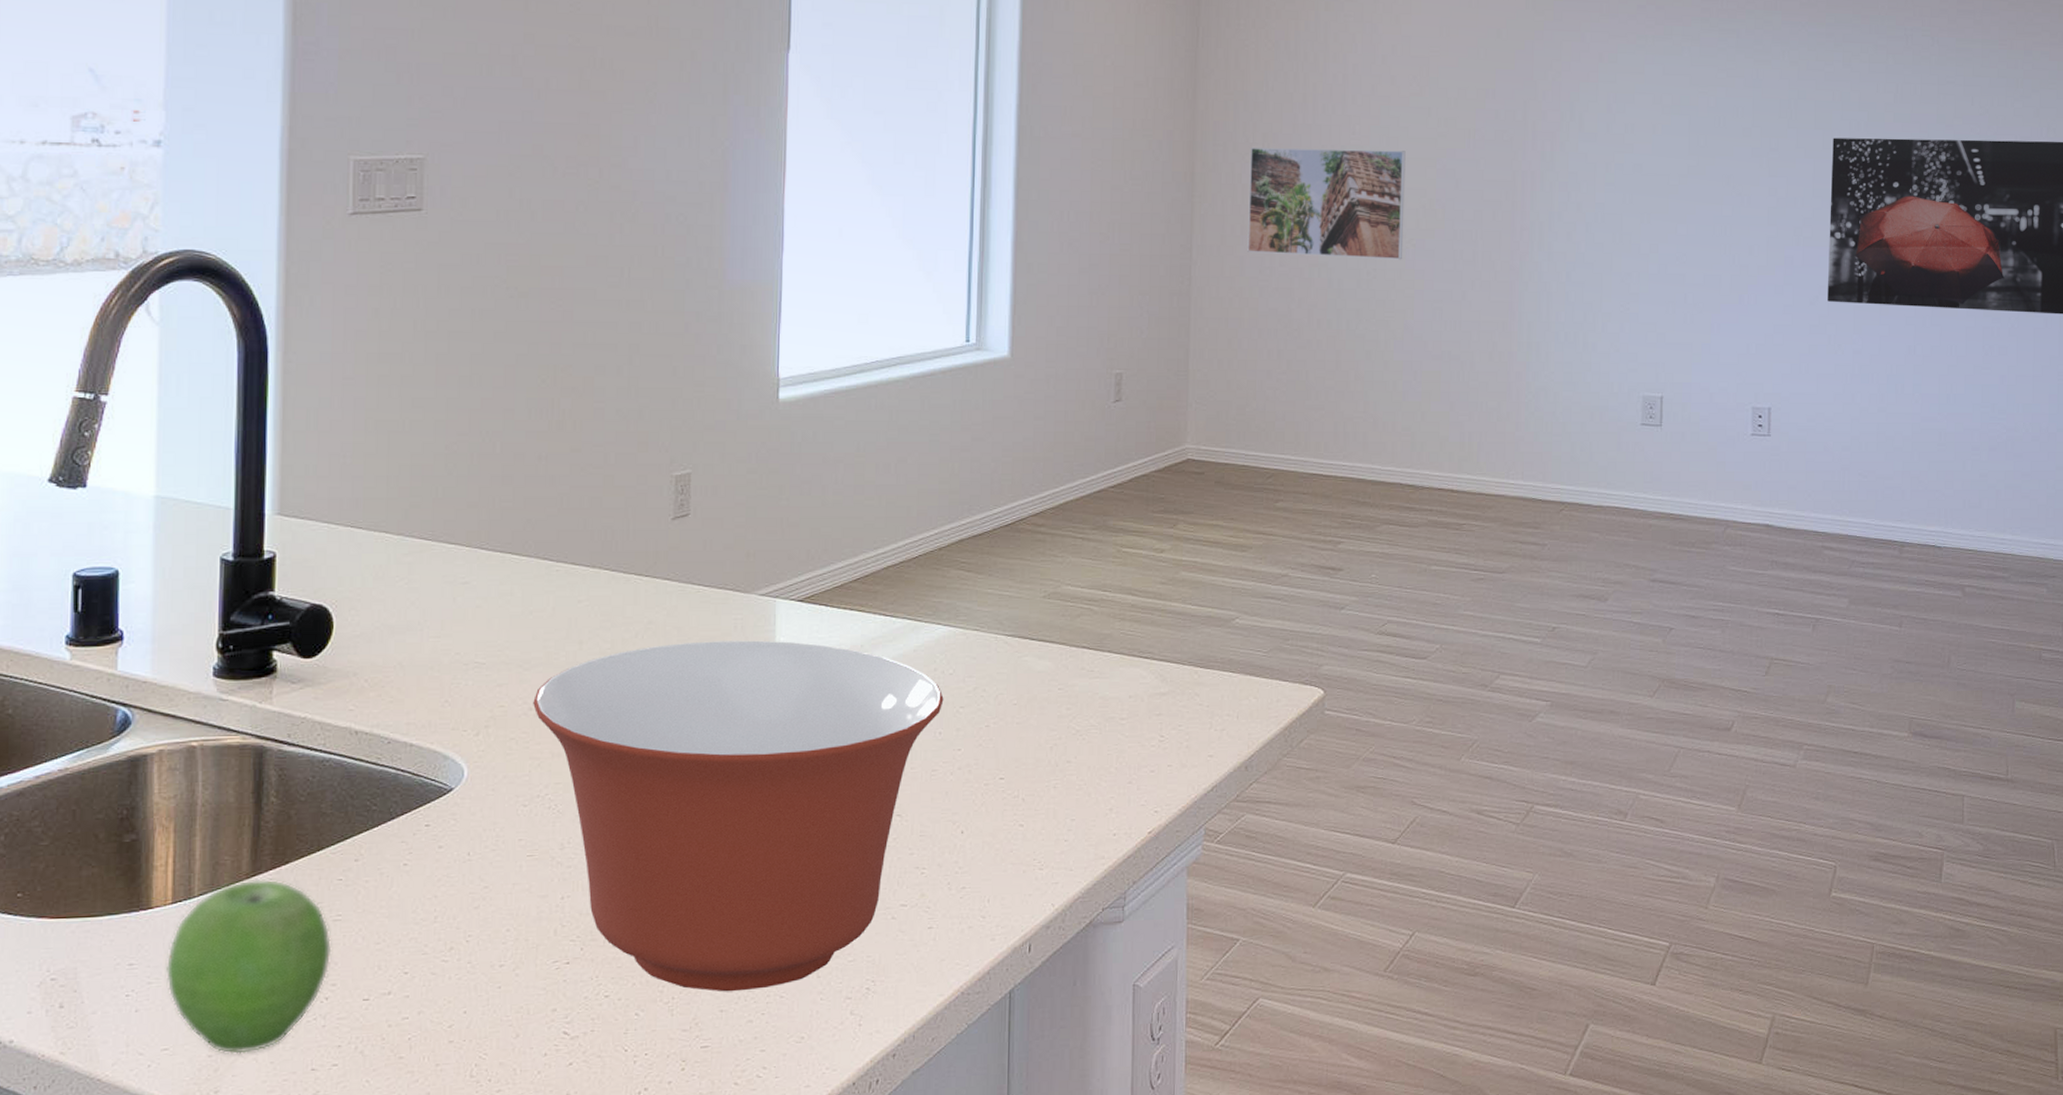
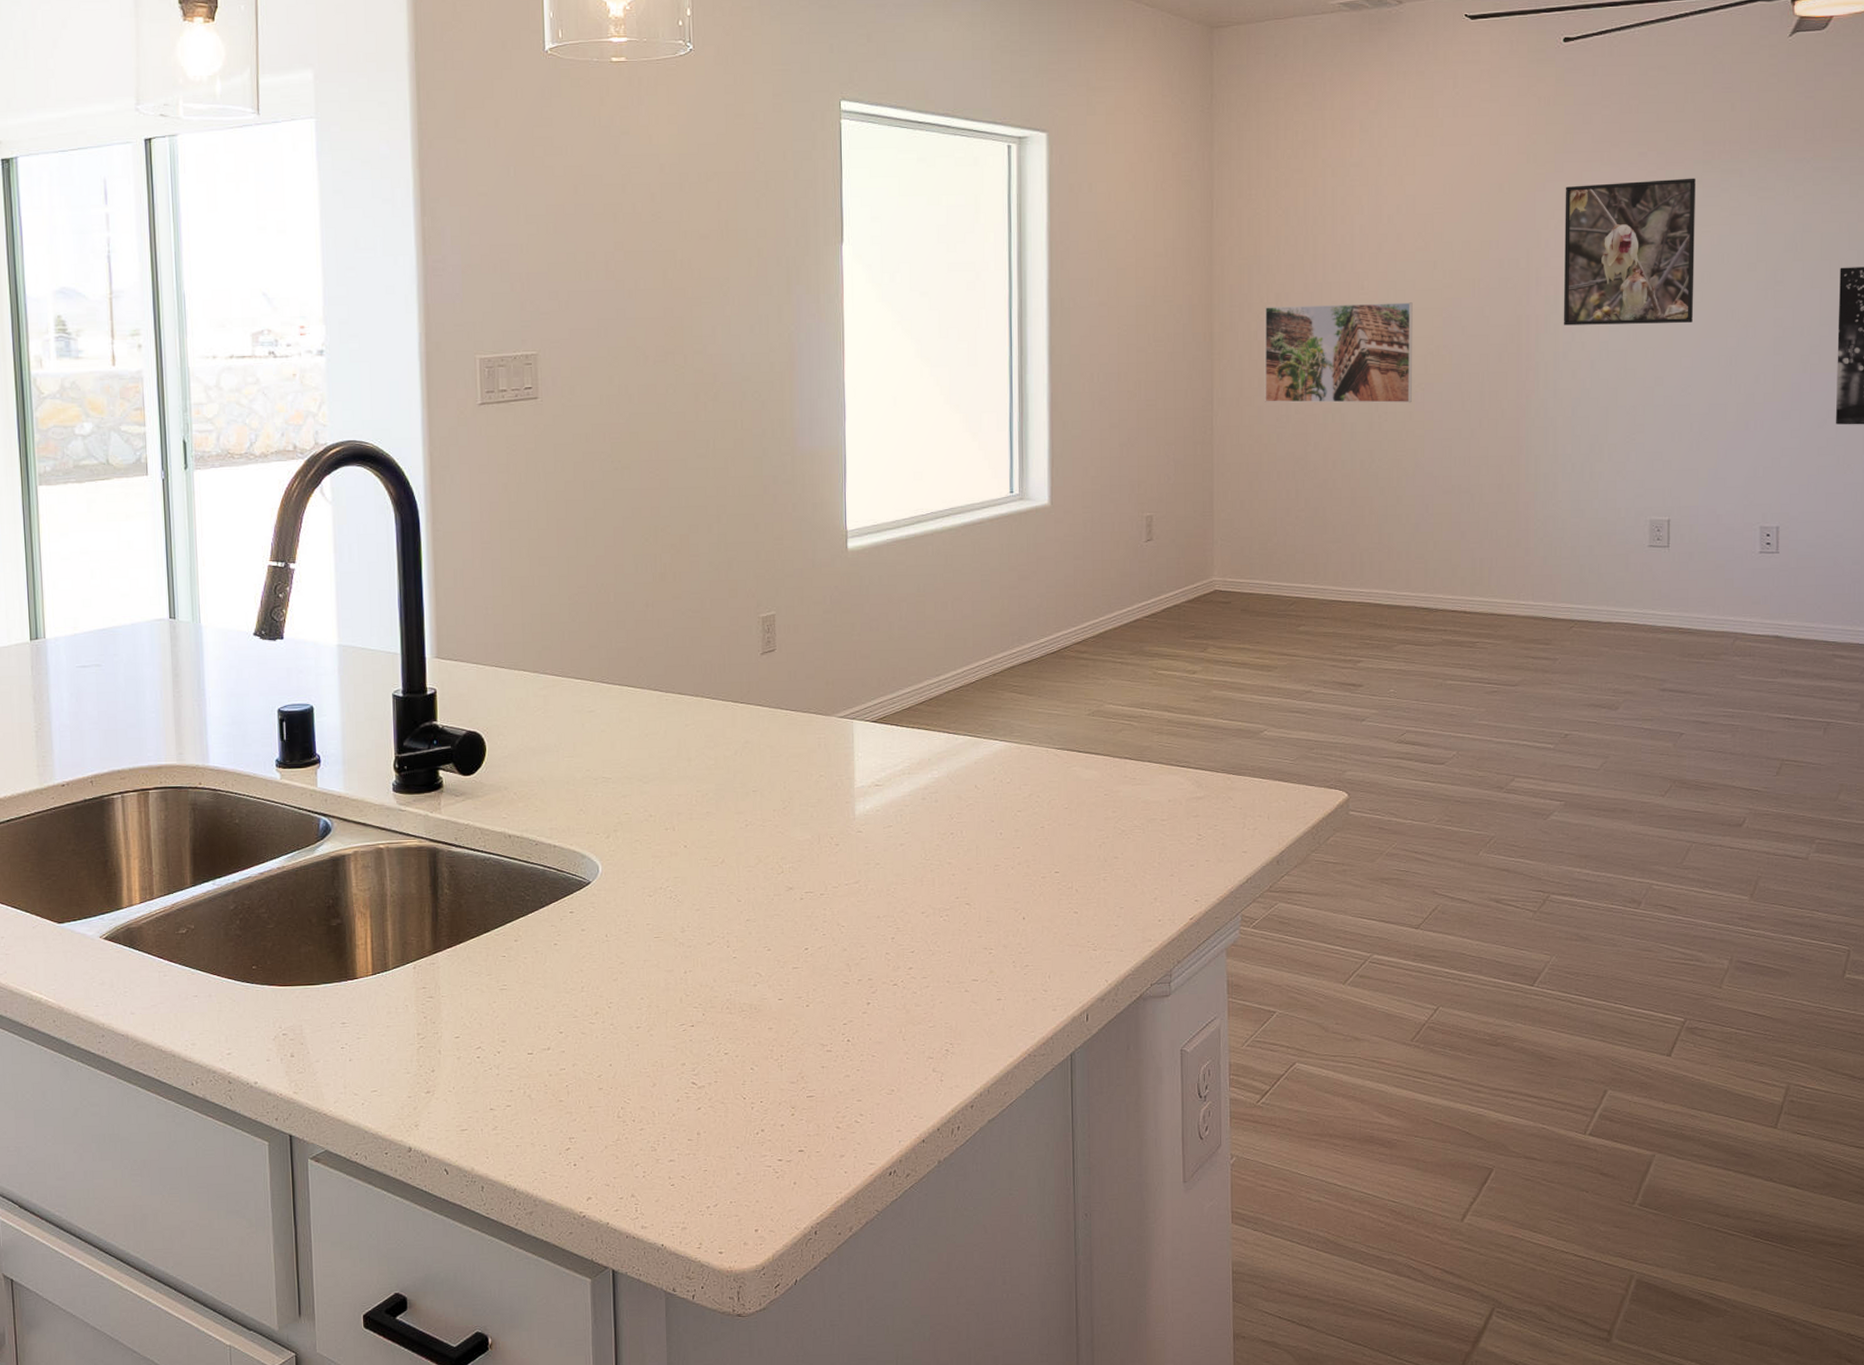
fruit: present [165,879,332,1054] -> none [370,955,501,1096]
mixing bowl: present [533,640,944,992] -> none [652,756,1003,1052]
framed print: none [1559,35,1693,187] -> present [1563,178,1695,326]

